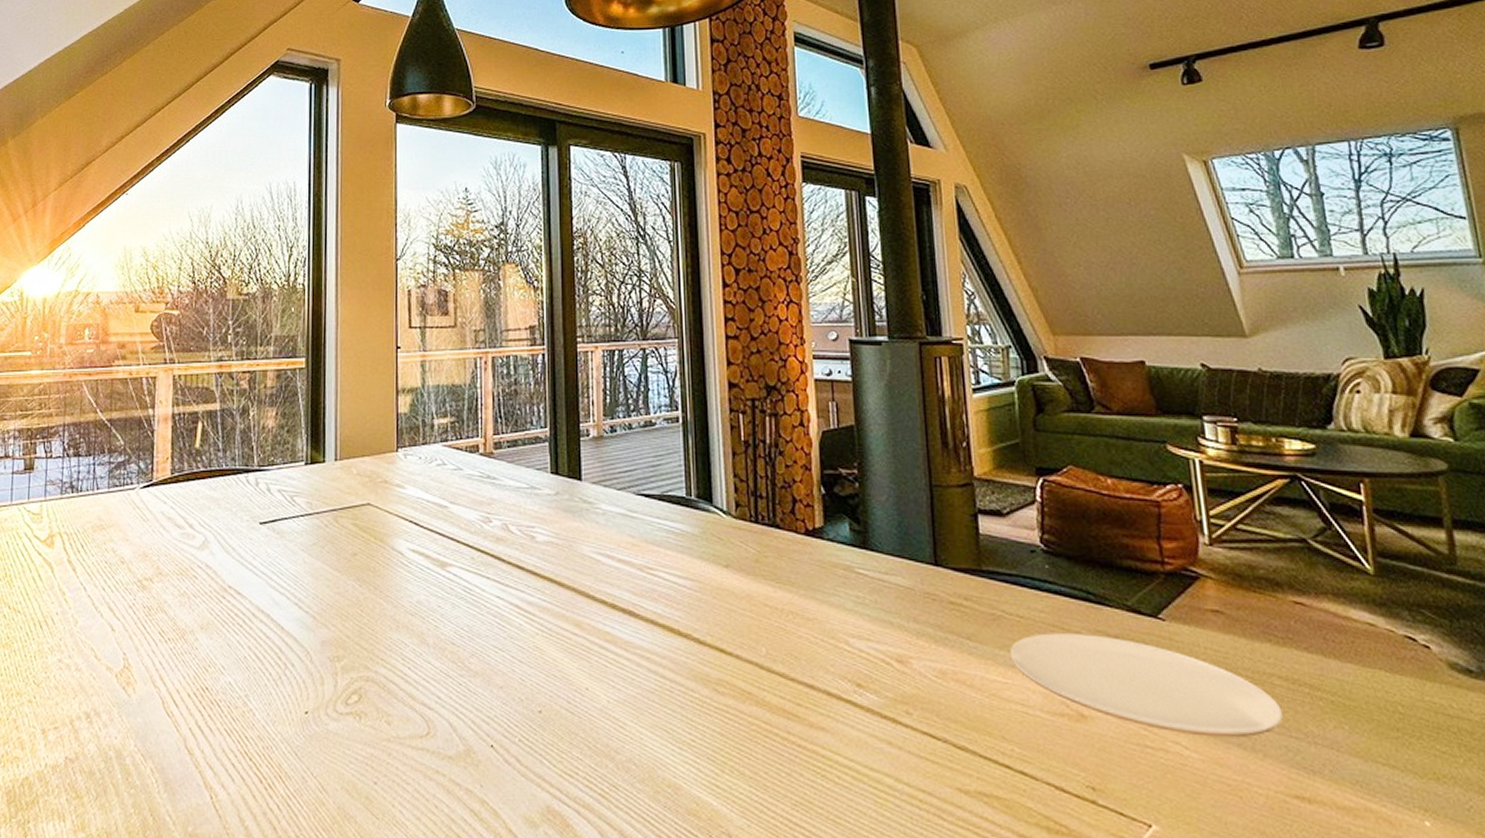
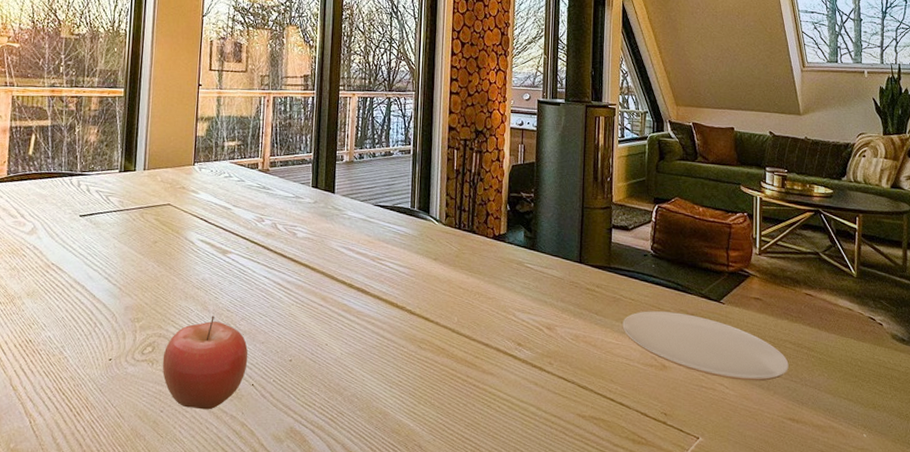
fruit: none [372,651,483,782] -> present [162,316,248,410]

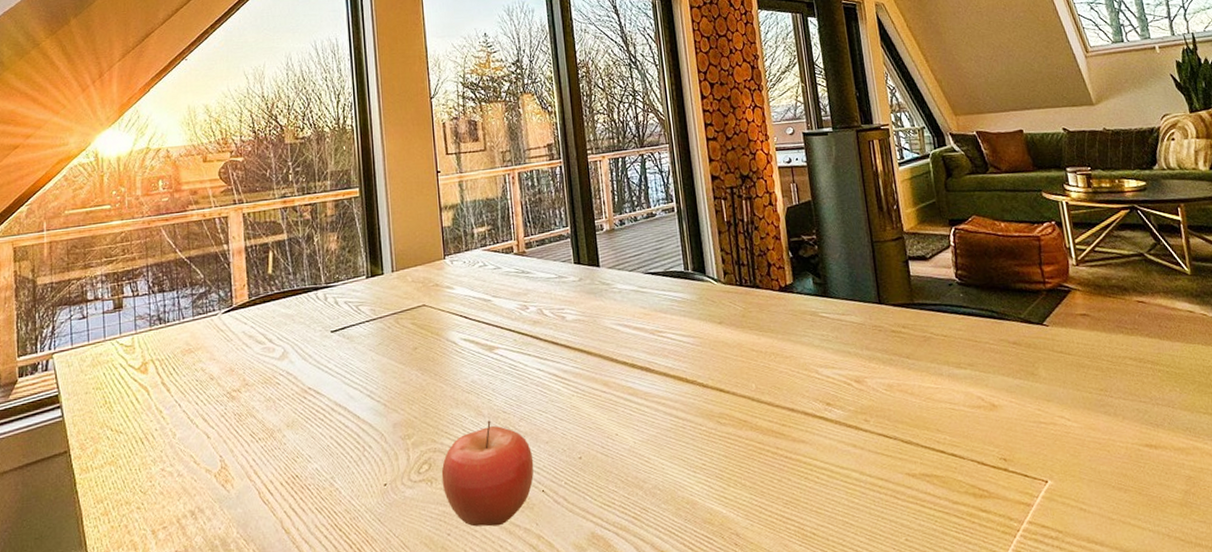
plate: present [622,311,789,382] -> none [938,343,1135,410]

